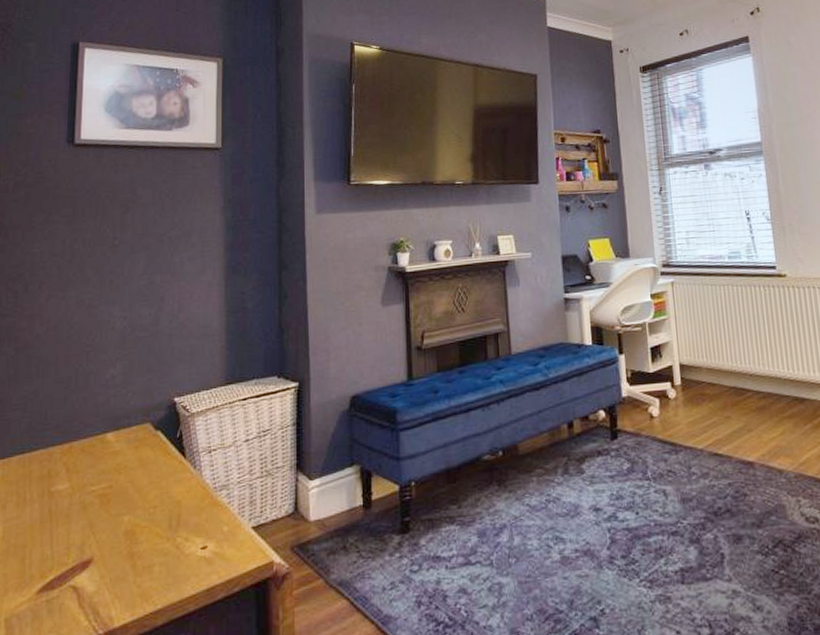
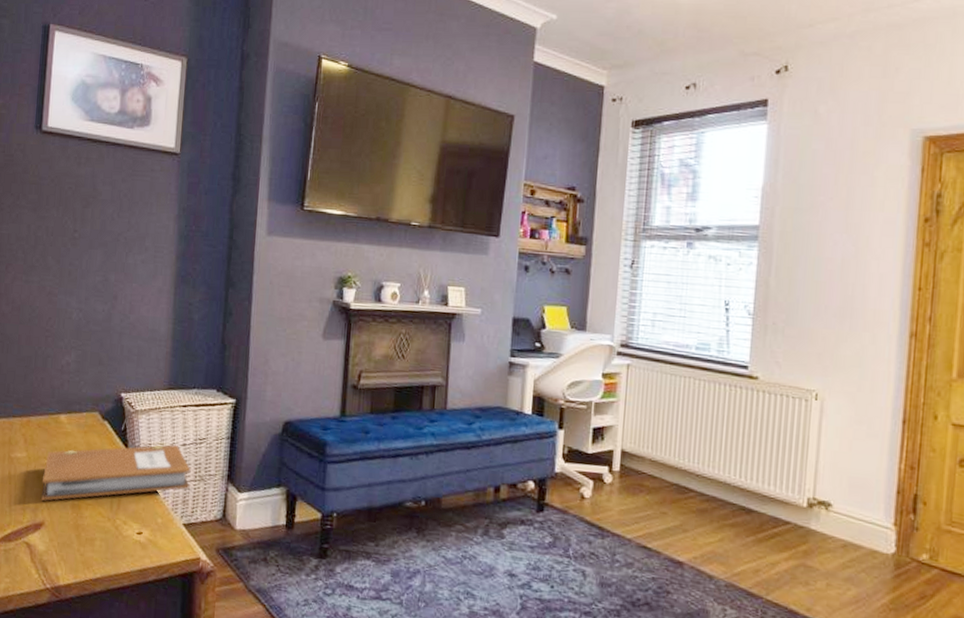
notebook: none [89,443,256,534] -> present [41,445,191,501]

